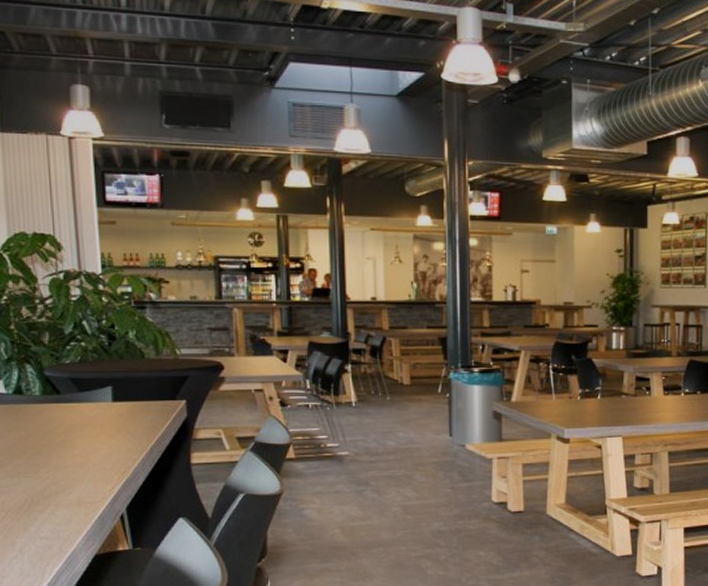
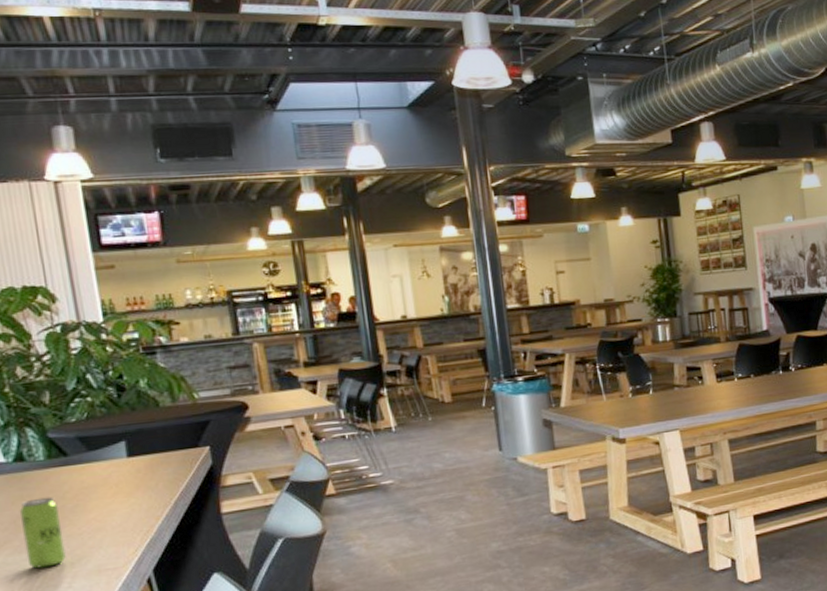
beverage can: none [14,429,53,494] -> present [19,496,67,569]

